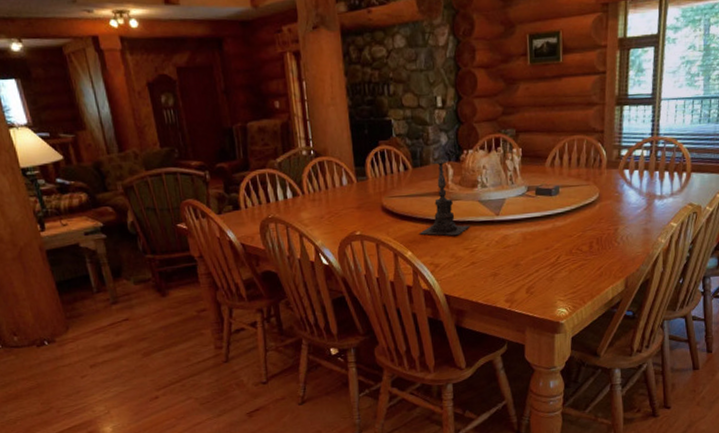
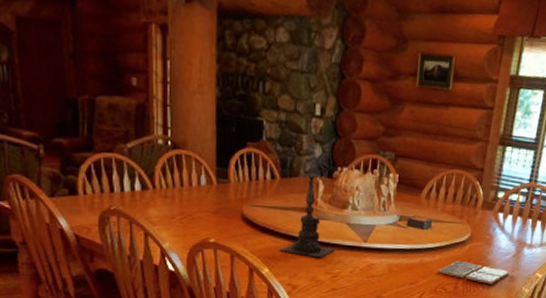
drink coaster: none [570,221,643,240] -> present [437,261,510,284]

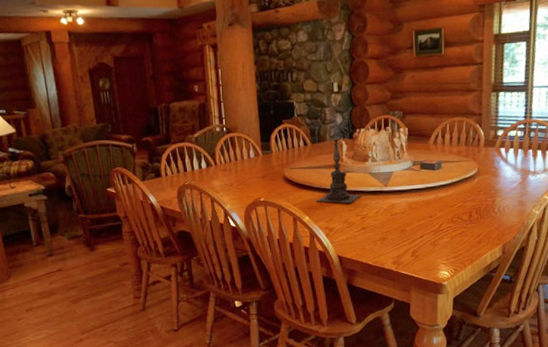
drink coaster: present [437,261,510,284] -> none [452,193,519,210]

